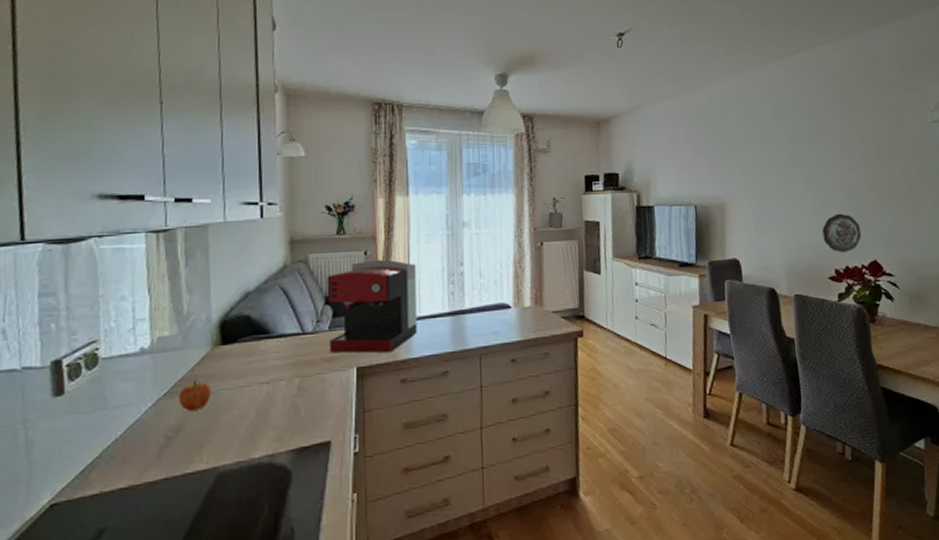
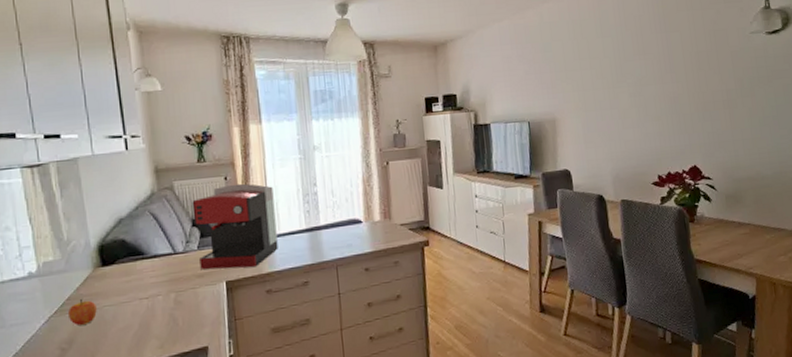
decorative plate: present [822,213,862,253] -> none [646,123,683,160]

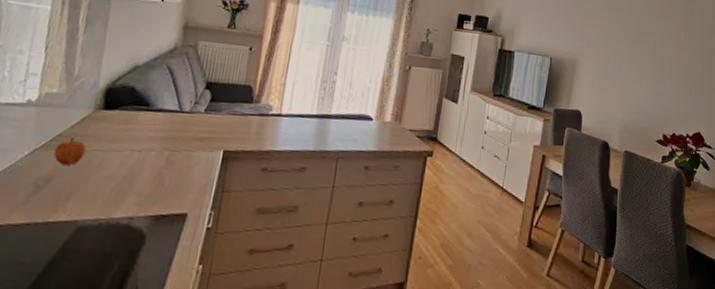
coffee maker: present [192,183,278,270] -> none [202,55,294,142]

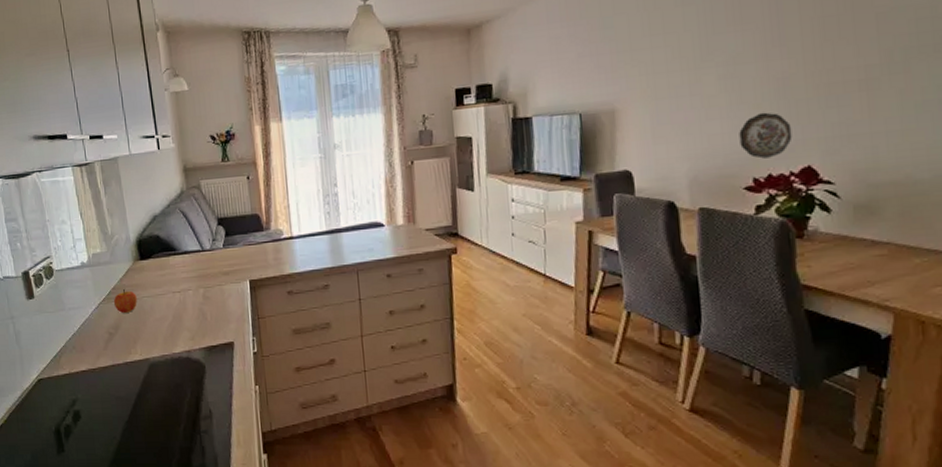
decorative plate: none [657,85,691,121] -> present [739,112,793,159]

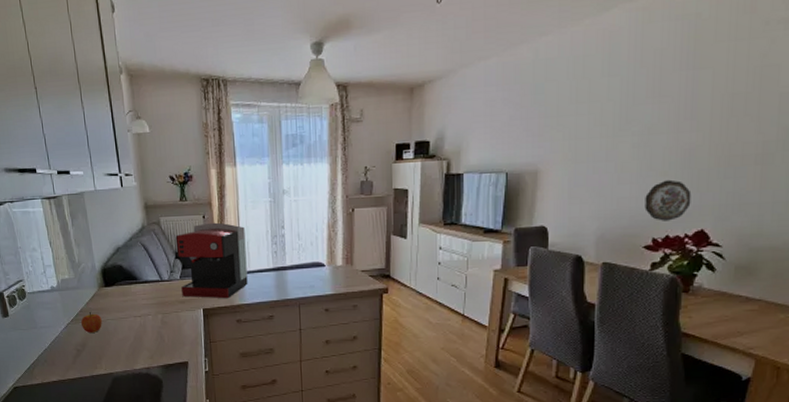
coffee maker: none [217,183,299,268] -> present [175,222,248,299]

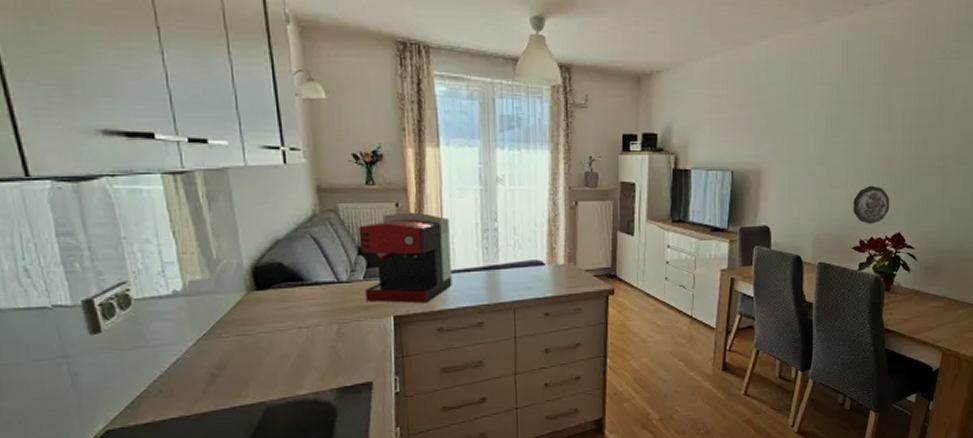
apple: present [80,312,102,333] -> none [217,324,251,351]

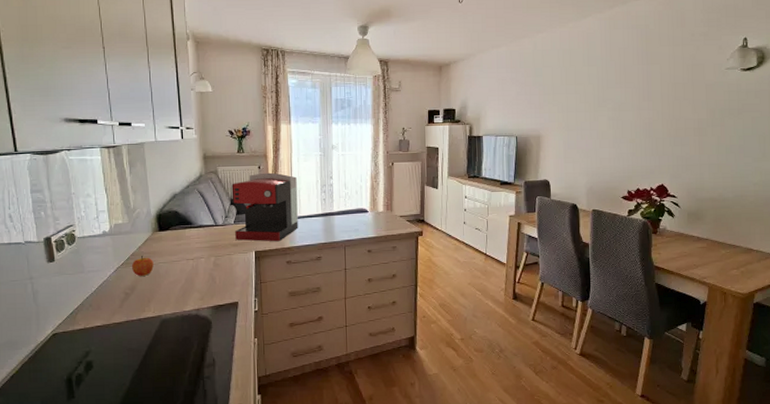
apple: none [217,324,251,351] -> present [131,256,154,276]
decorative plate: present [853,185,890,224] -> none [620,145,653,177]

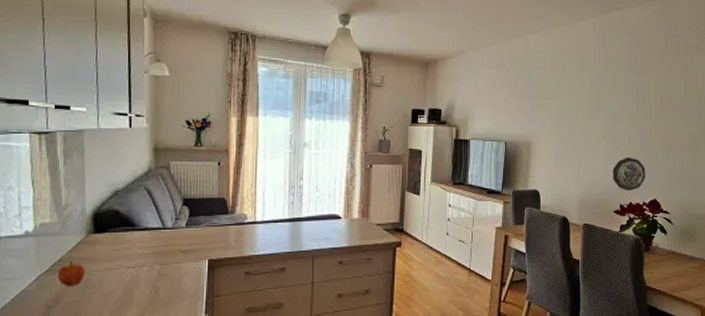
coffee maker: present [231,172,298,242] -> none [185,170,262,249]
decorative plate: none [620,145,653,177] -> present [613,157,646,191]

